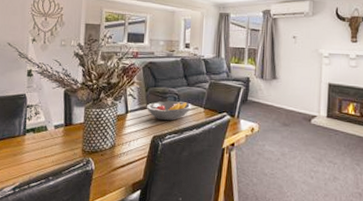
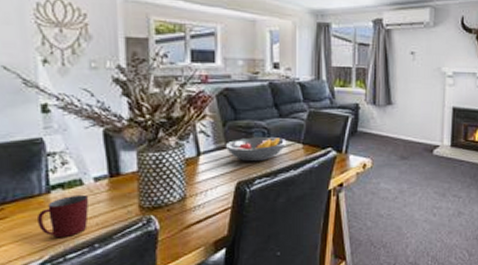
mug: none [14,137,50,170] -> present [36,194,89,238]

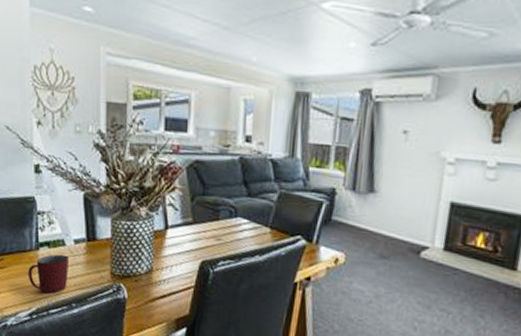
fruit bowl: present [225,136,287,162] -> none [192,215,254,242]

